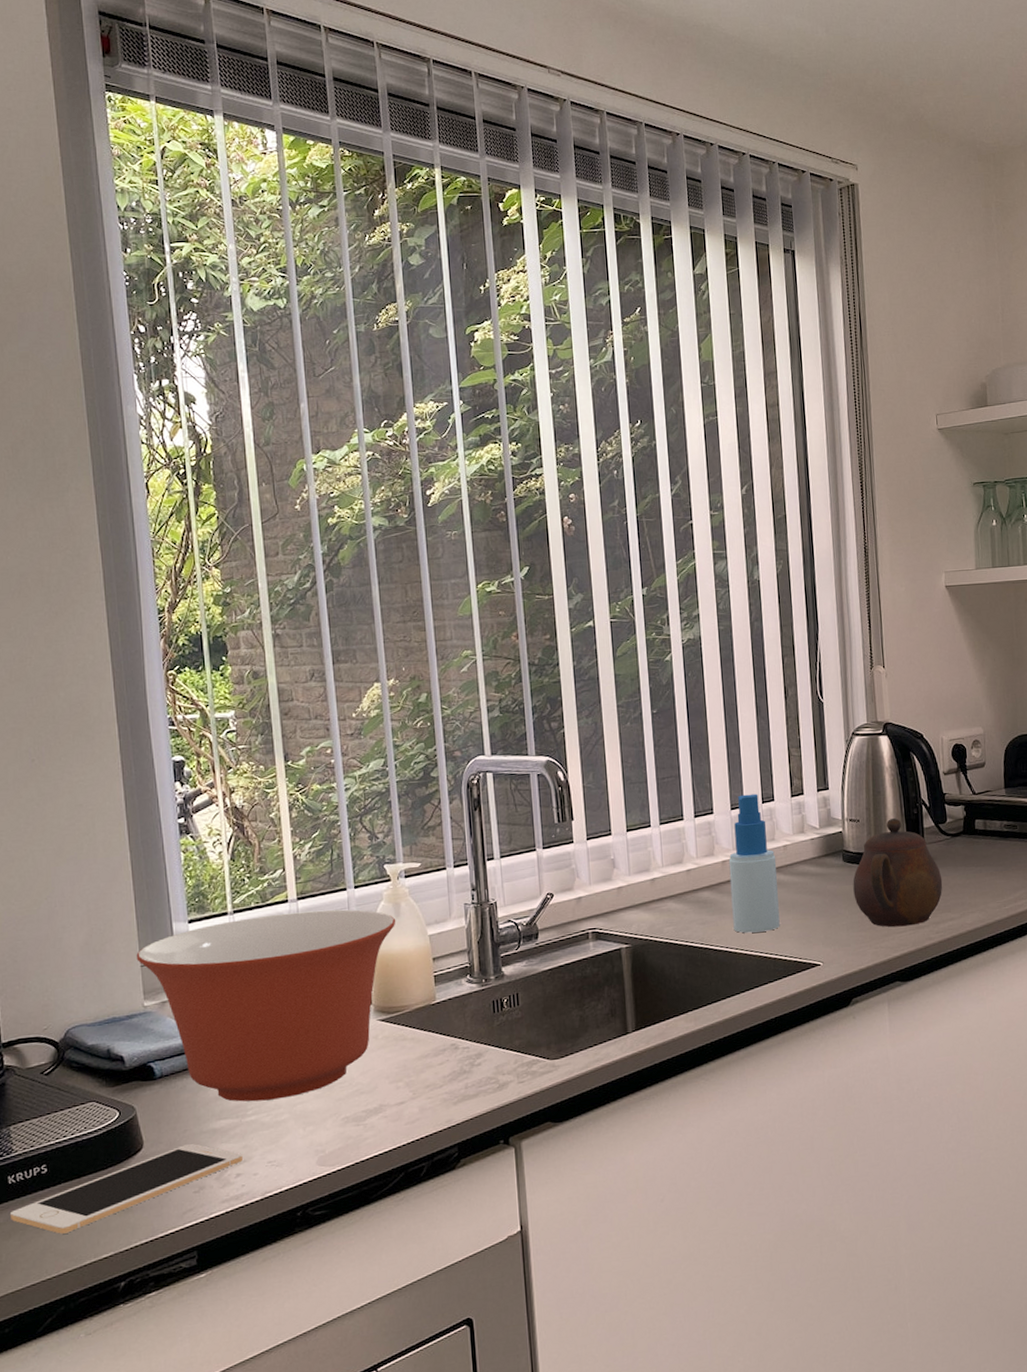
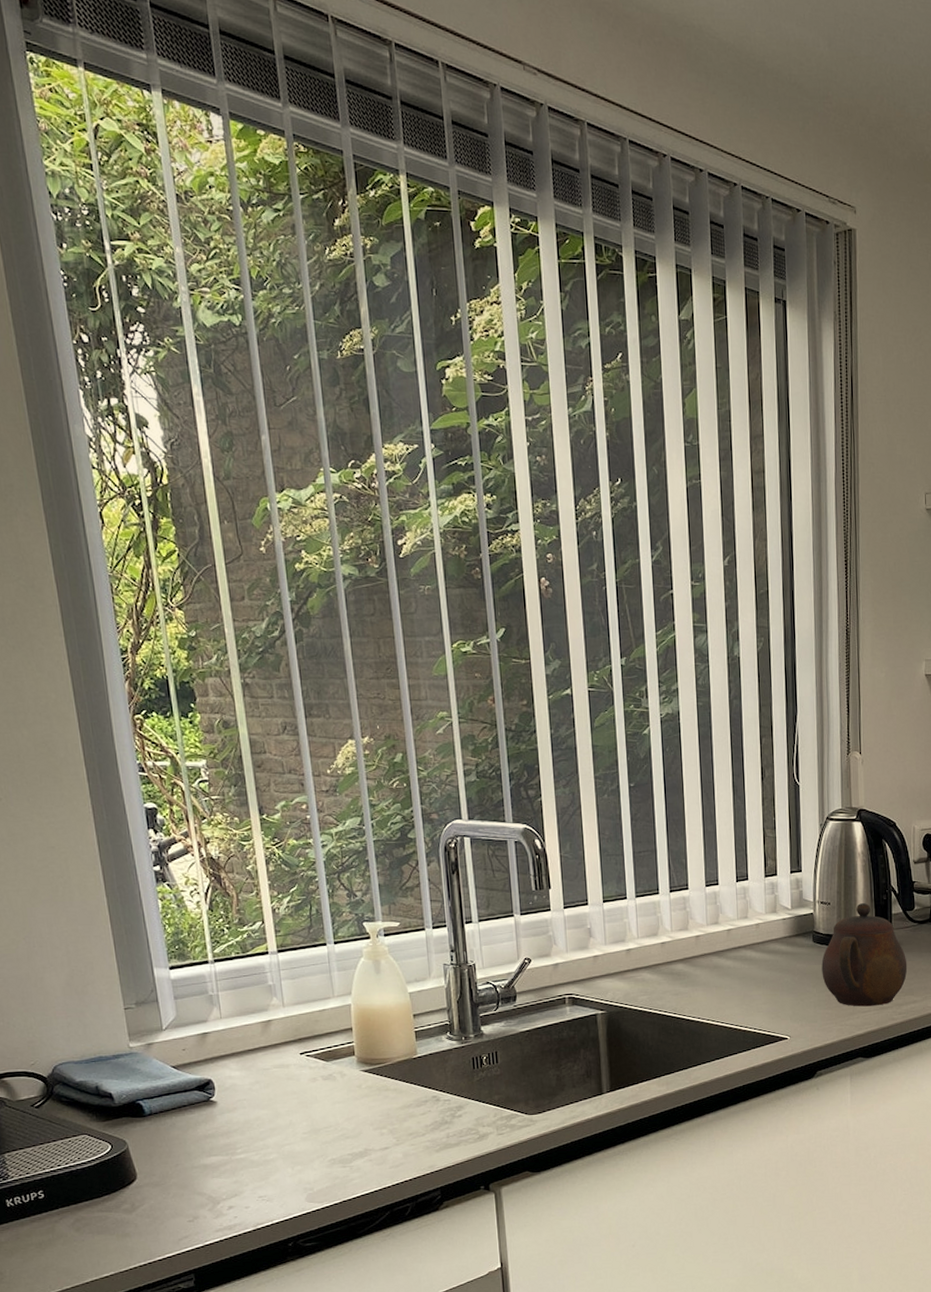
cell phone: present [11,1143,243,1234] -> none [11,1176,234,1254]
mixing bowl: present [136,909,396,1102] -> none [119,963,377,1141]
spray bottle: present [728,794,780,933] -> none [702,872,750,1006]

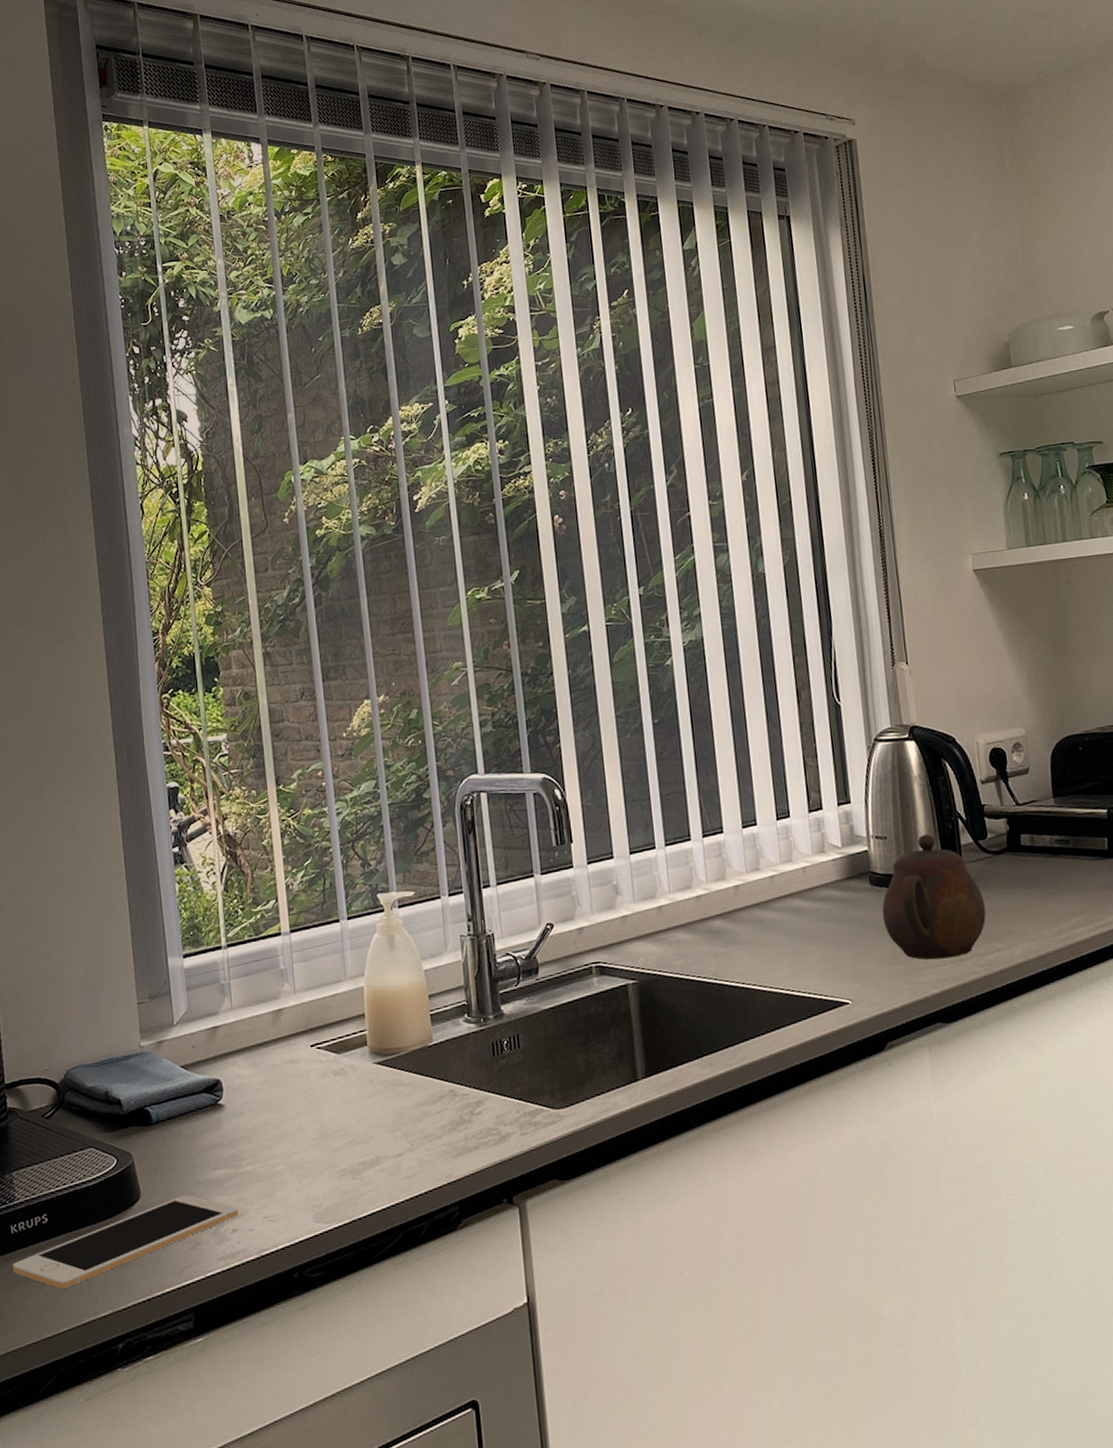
cell phone: none [11,1176,234,1254] -> present [13,1194,238,1289]

